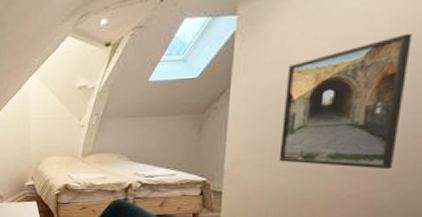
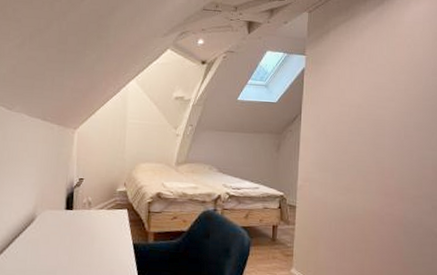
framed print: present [279,34,412,170] -> none [338,89,418,193]

